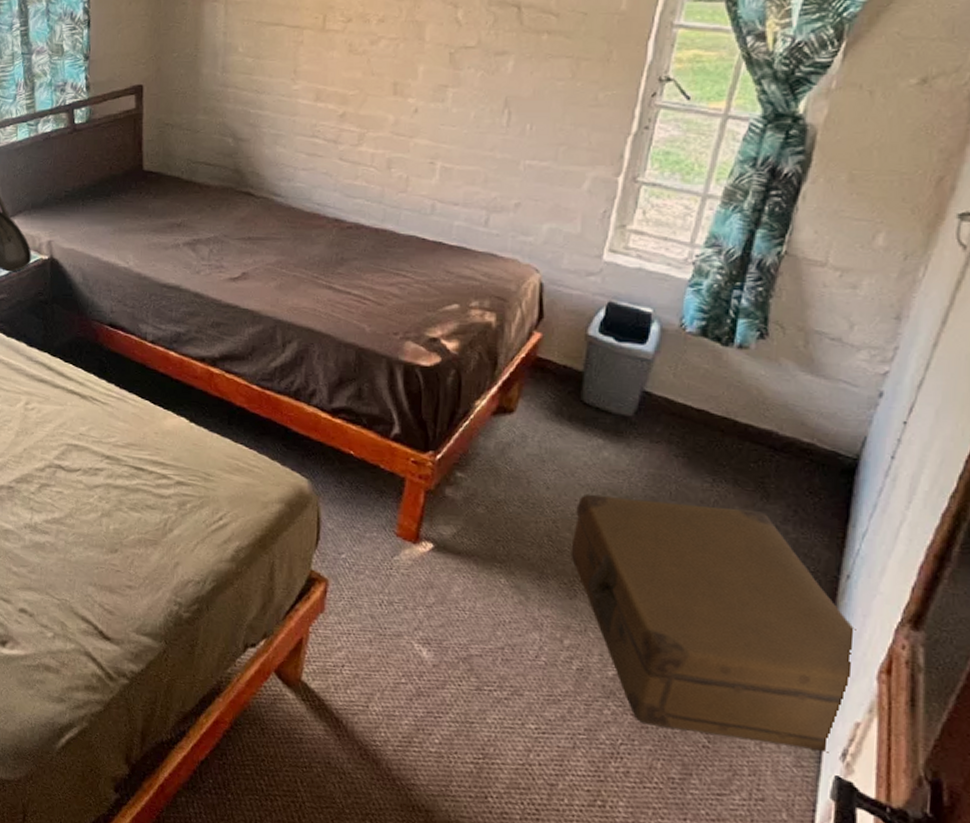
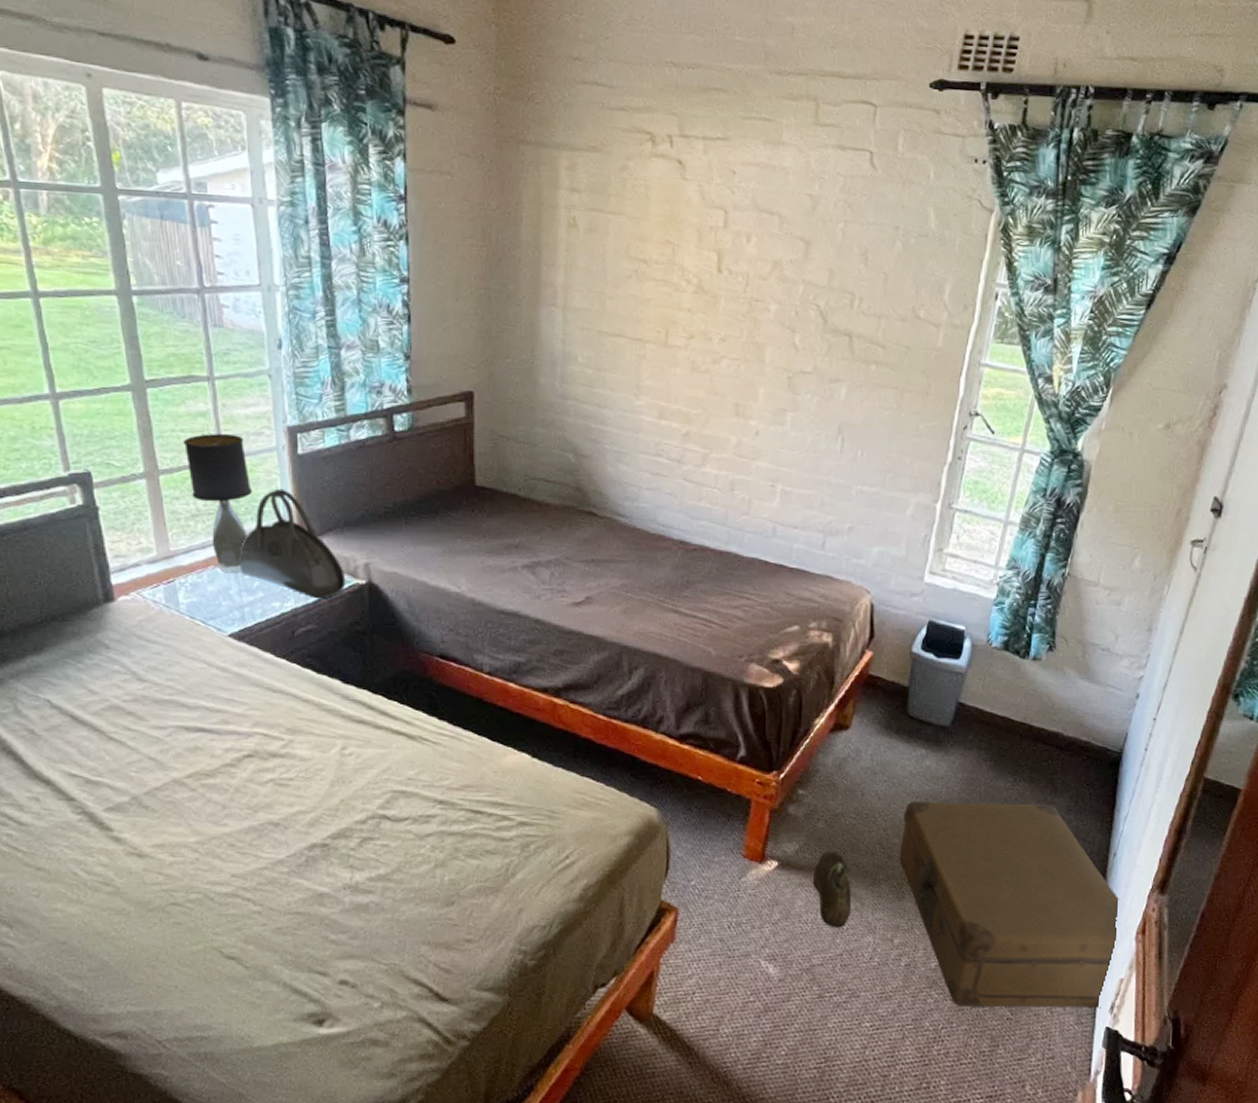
boot: none [471,538,515,621] -> present [812,851,852,928]

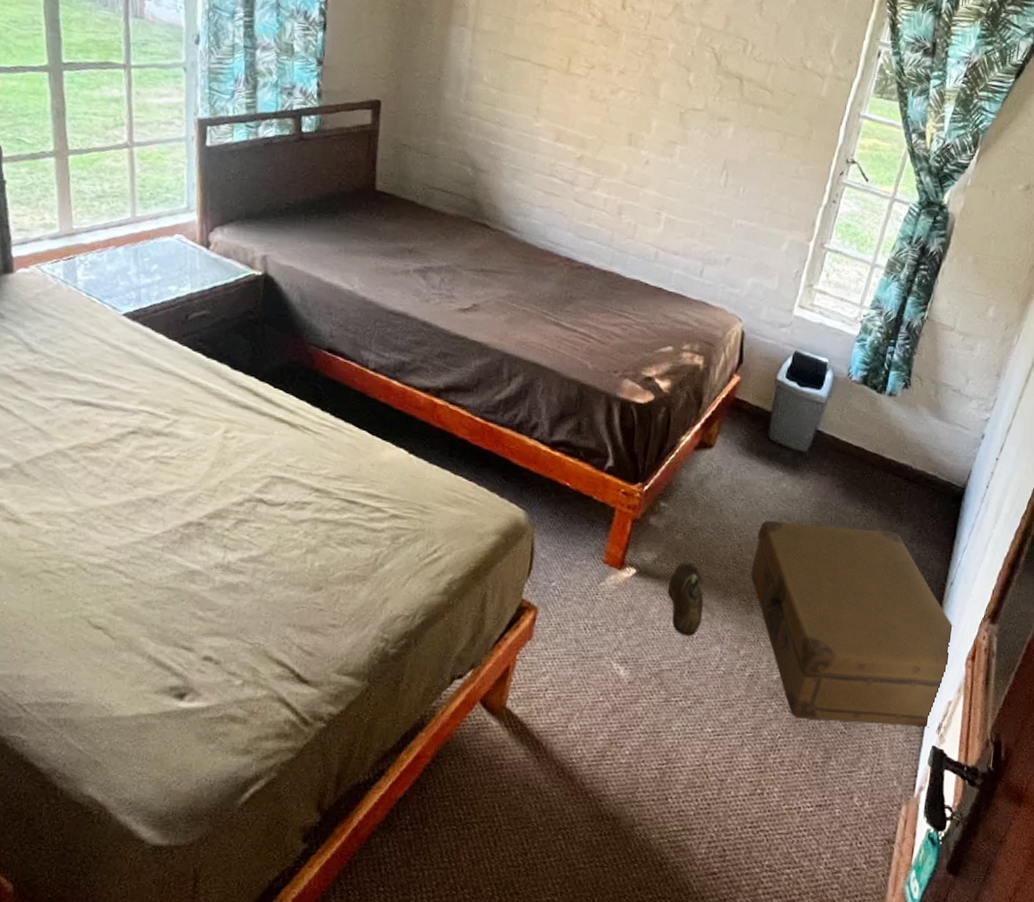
table lamp: present [183,433,253,574] -> none [94,119,160,256]
handbag: present [239,488,346,599] -> none [139,177,243,287]

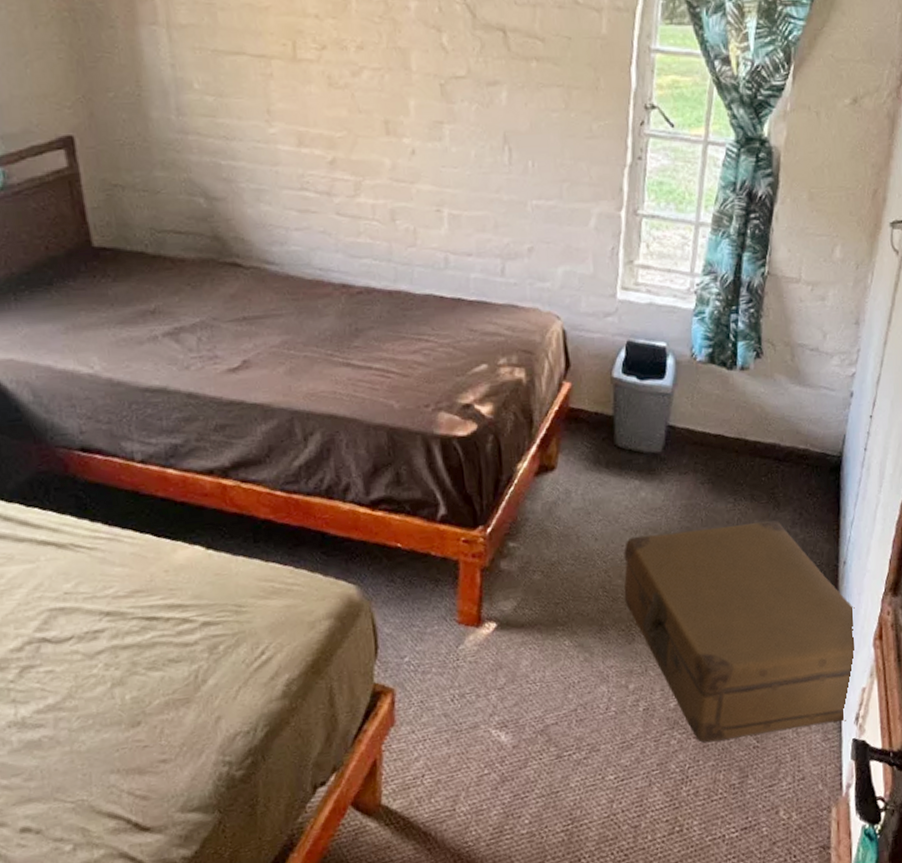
boot: present [667,562,704,636] -> none [535,603,581,684]

